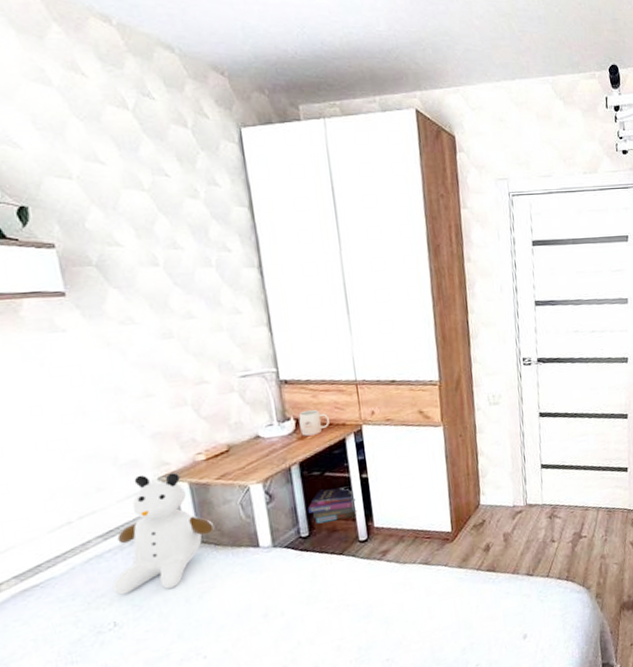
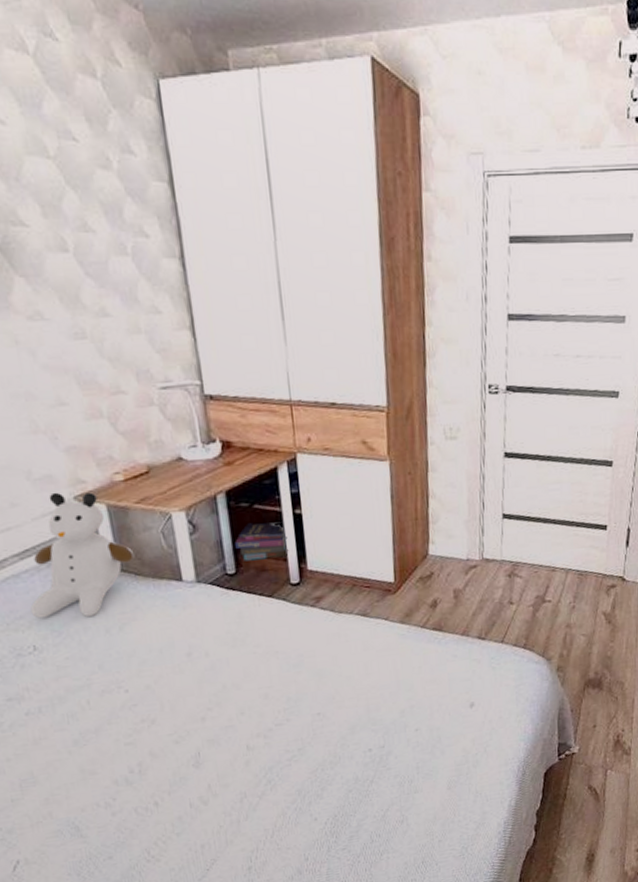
mug: present [298,409,331,436] -> none [225,431,261,462]

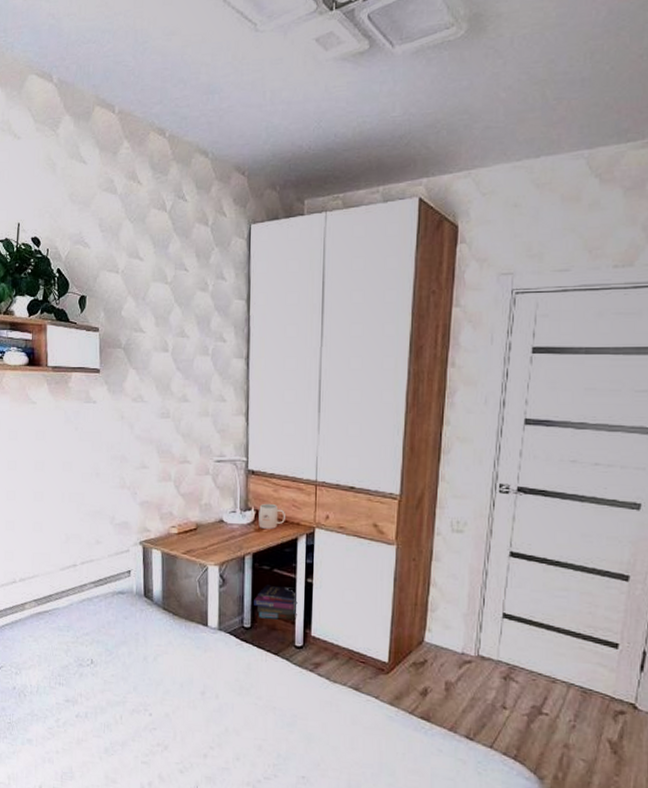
stuffed animal: present [30,492,135,619] -> none [94,536,175,643]
mug: none [225,431,261,462] -> present [258,503,287,529]

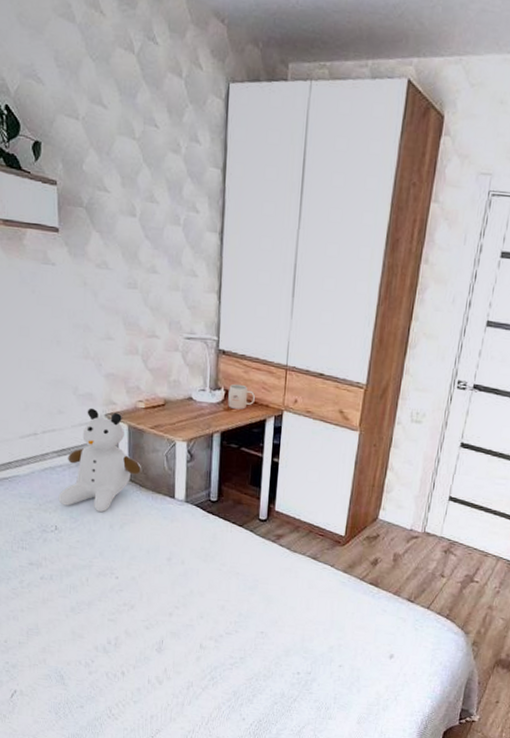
stuffed animal: none [94,536,175,643] -> present [58,408,142,512]
books: present [254,584,298,621] -> none [221,462,263,496]

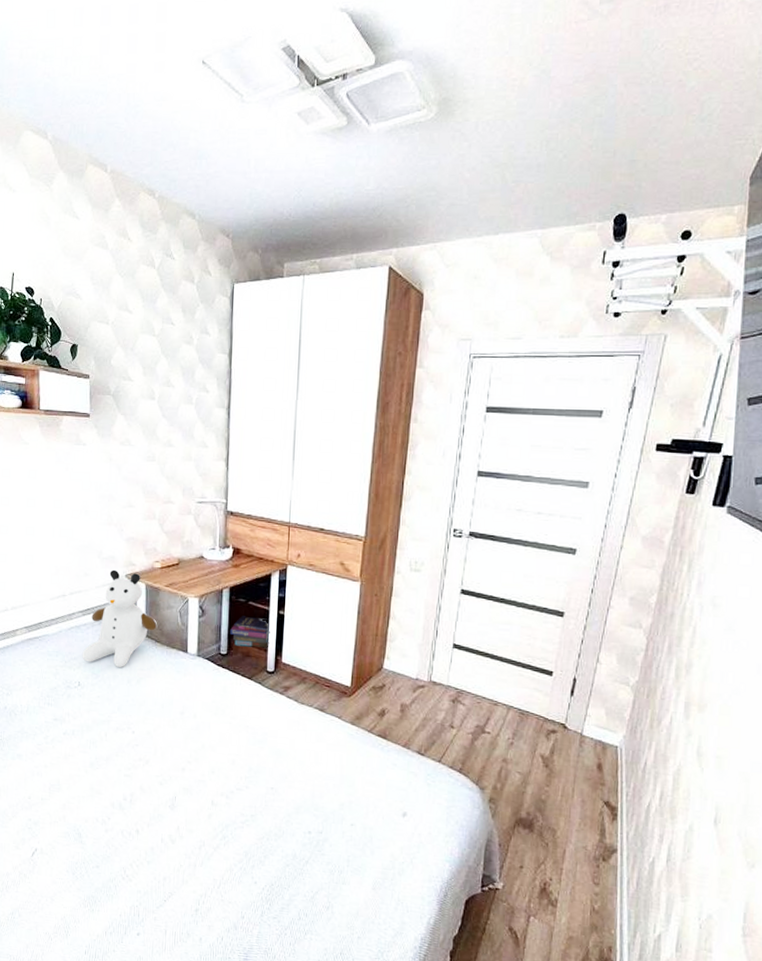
books: none [221,462,263,496] -> present [230,616,270,648]
mug: present [228,383,256,410] -> none [236,541,262,565]

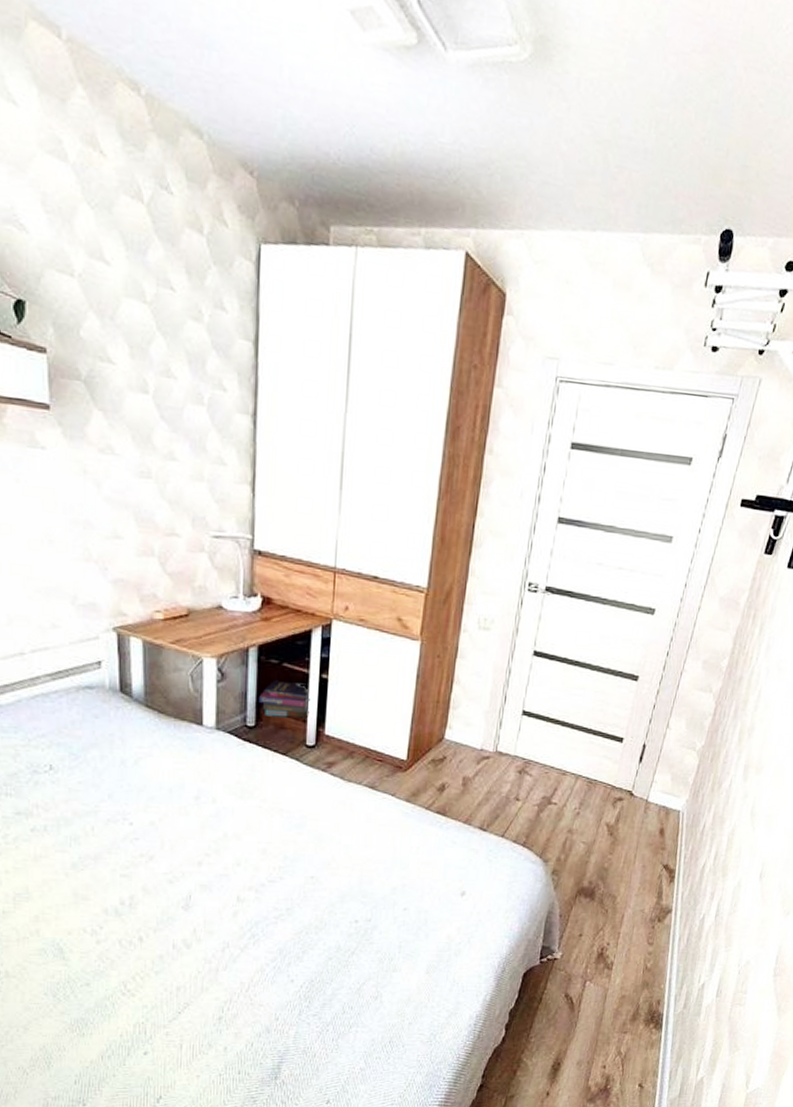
stuffed animal: present [82,569,158,667] -> none [53,620,162,745]

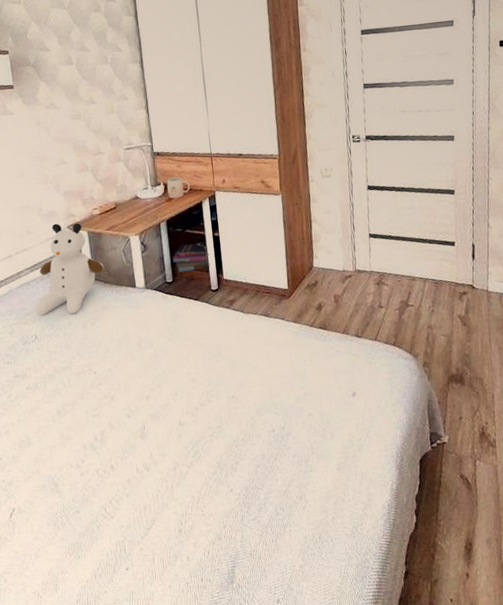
stuffed animal: none [53,620,162,745] -> present [35,223,105,315]
mug: none [266,589,300,619] -> present [167,177,191,199]

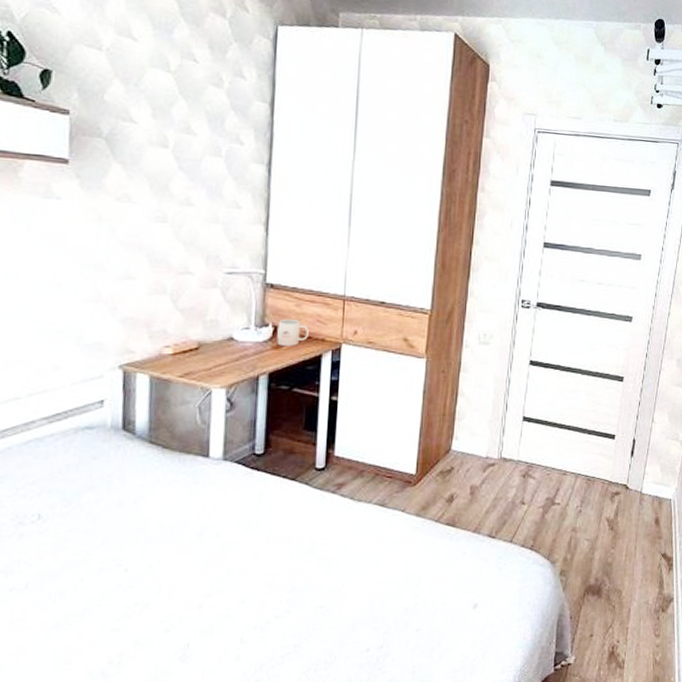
stuffed animal: present [35,223,105,315] -> none [45,359,167,487]
books: present [172,242,210,273] -> none [268,405,320,443]

